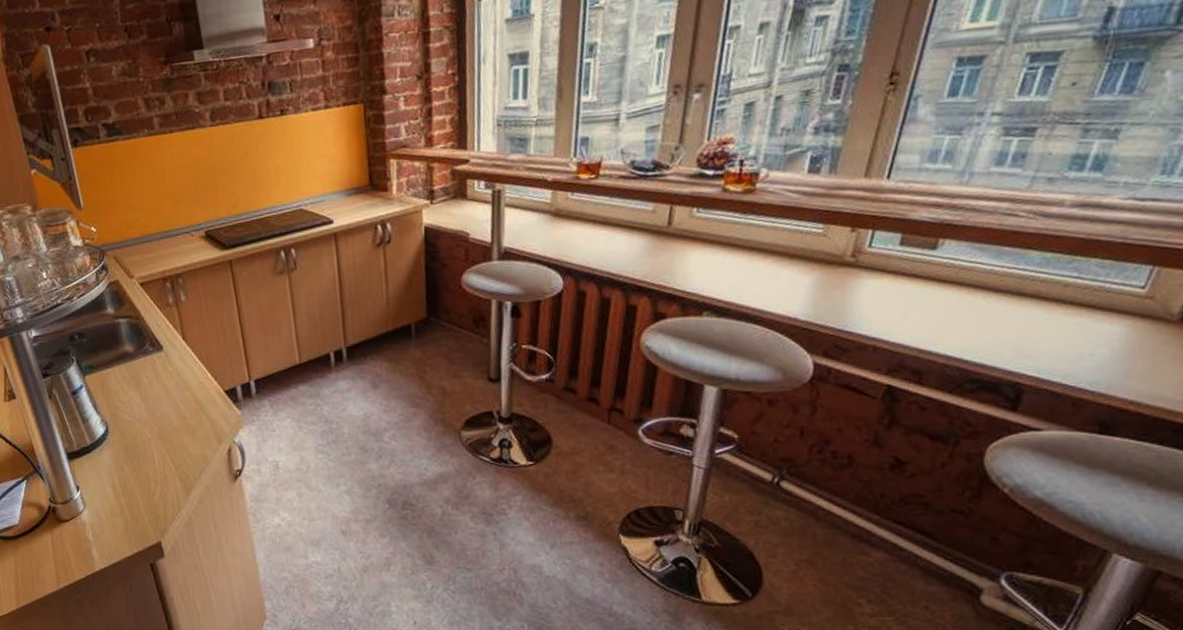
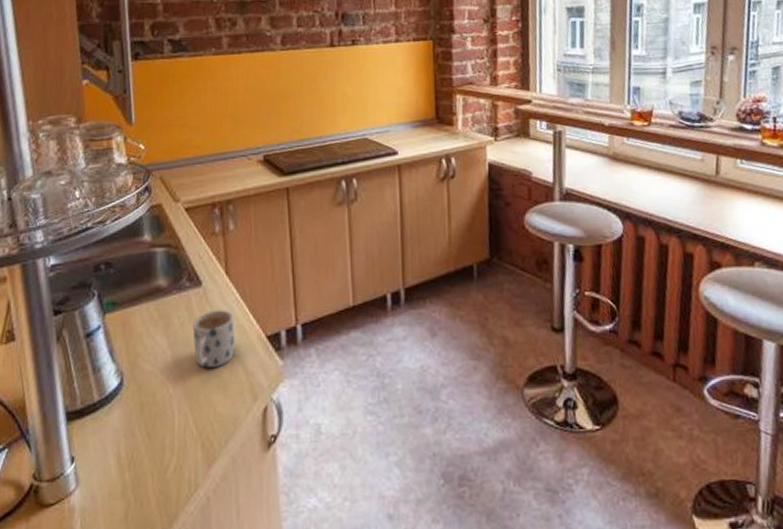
mug: none [159,370,199,418] -> present [192,310,235,369]

